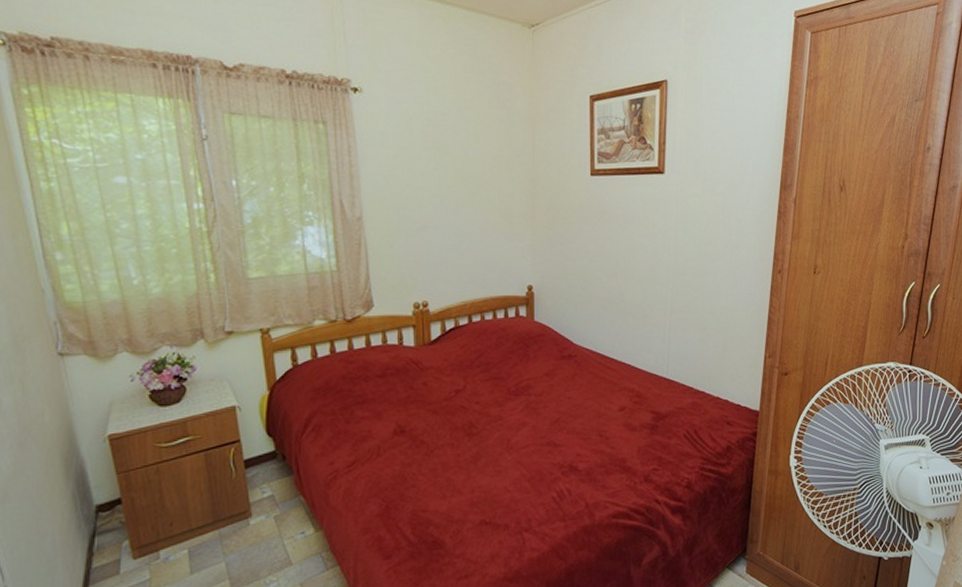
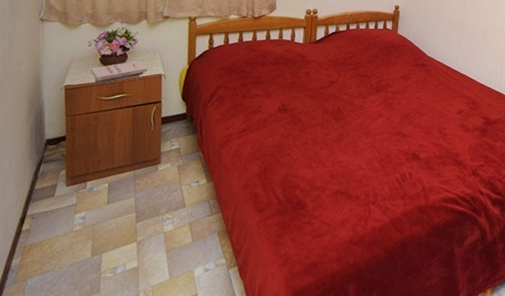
books: none [138,392,215,426] -> present [90,60,148,83]

